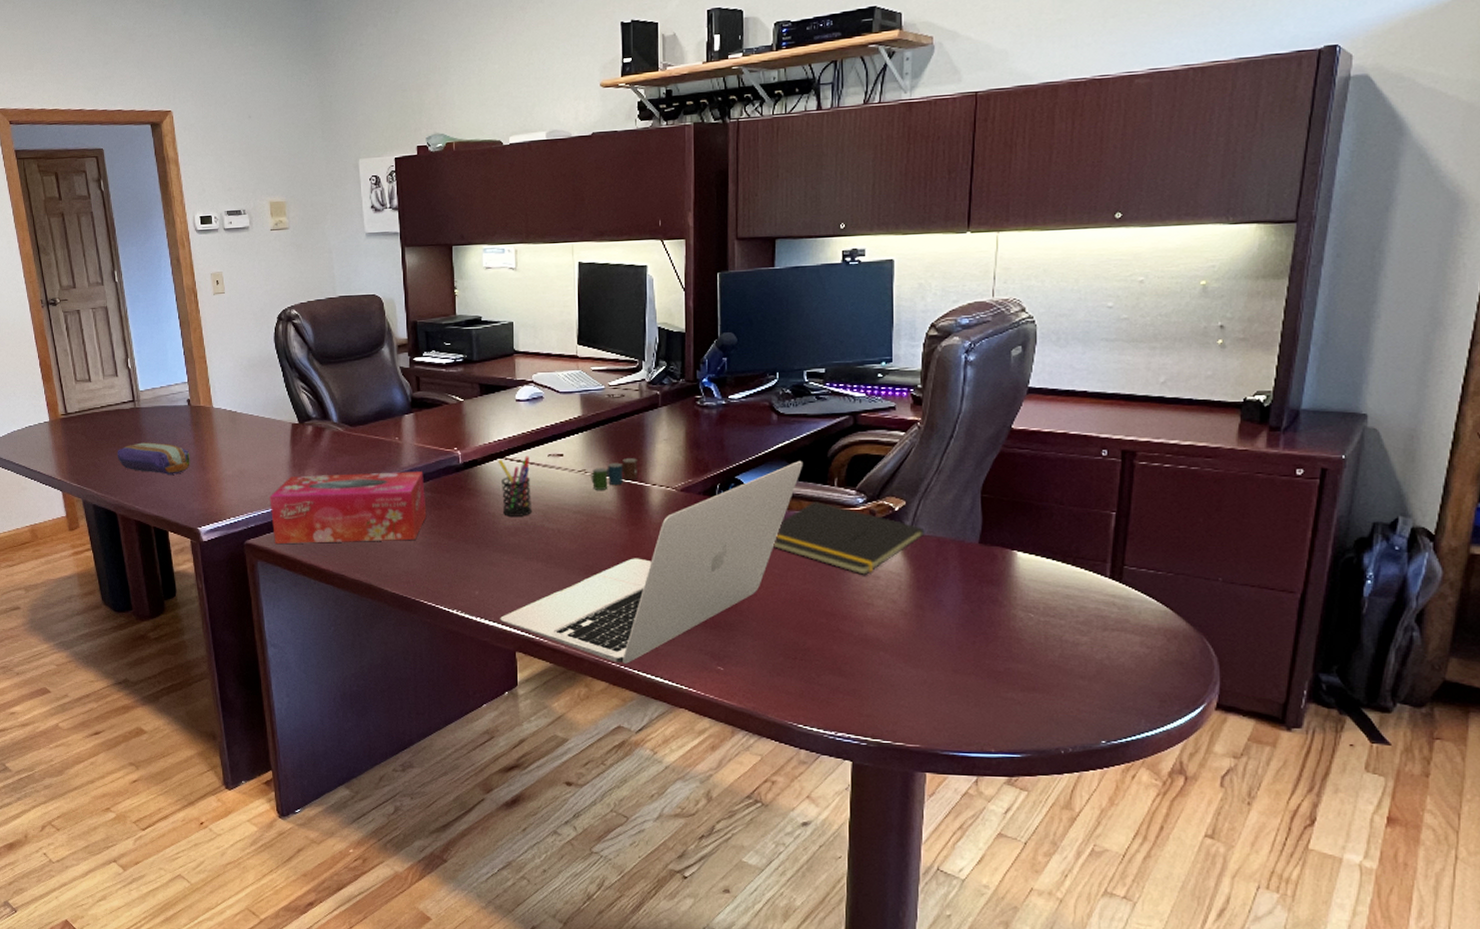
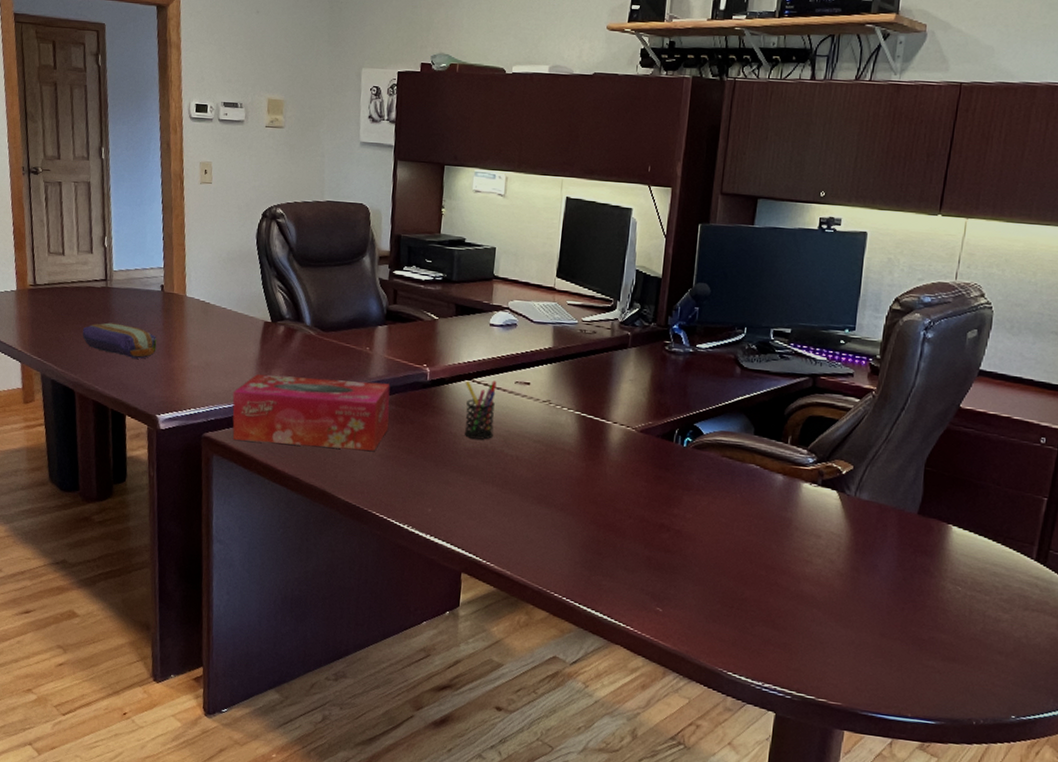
laptop: present [500,461,803,664] -> none [449,415,761,596]
cup: present [591,458,637,490] -> none [554,394,601,423]
notepad: present [772,502,925,575] -> none [722,456,869,533]

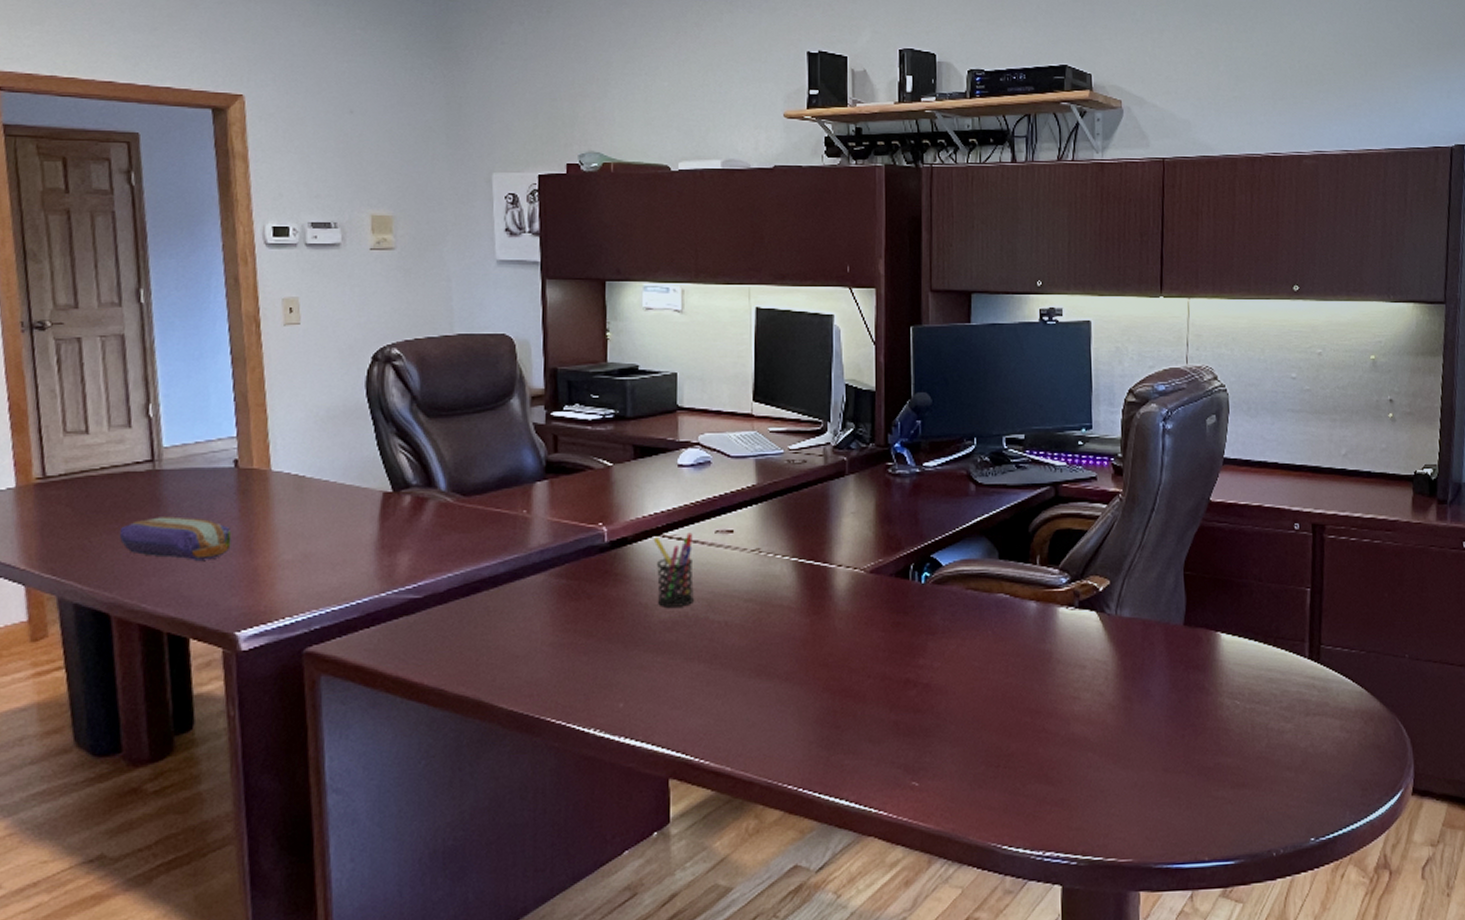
tissue box: present [232,374,390,451] -> none [344,553,560,652]

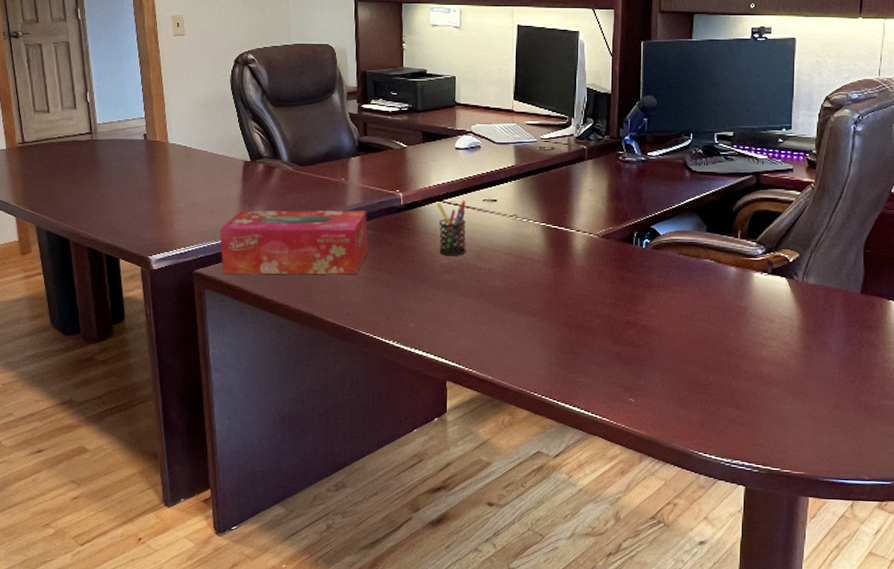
pencil case: present [119,516,232,560] -> none [72,173,144,205]
tissue box: none [344,553,560,652] -> present [219,210,369,275]

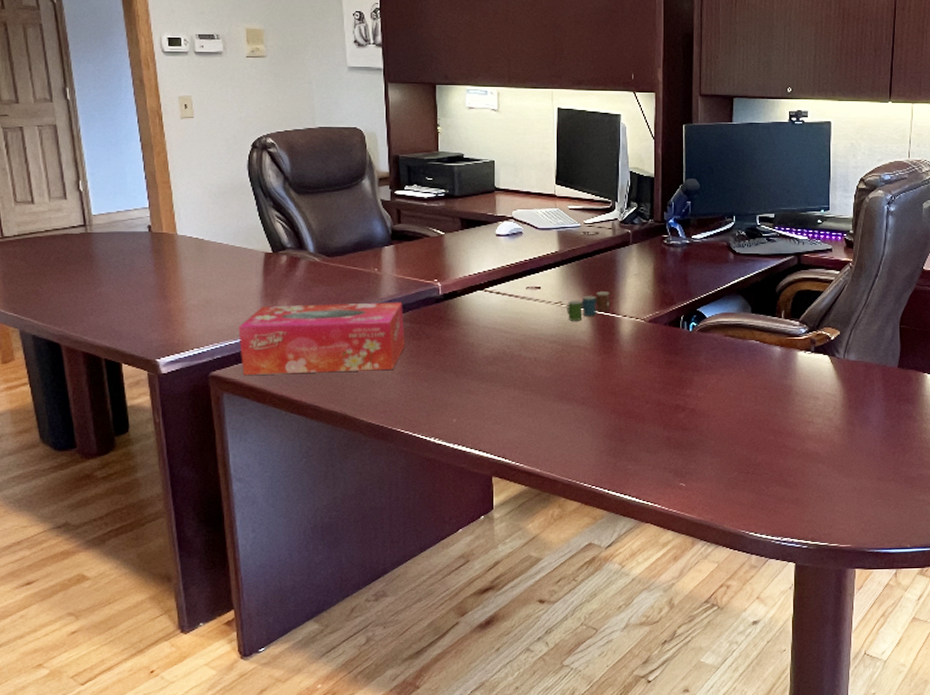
pen holder: present [436,200,467,256] -> none [477,288,511,346]
cup: none [521,206,564,234] -> present [567,291,610,321]

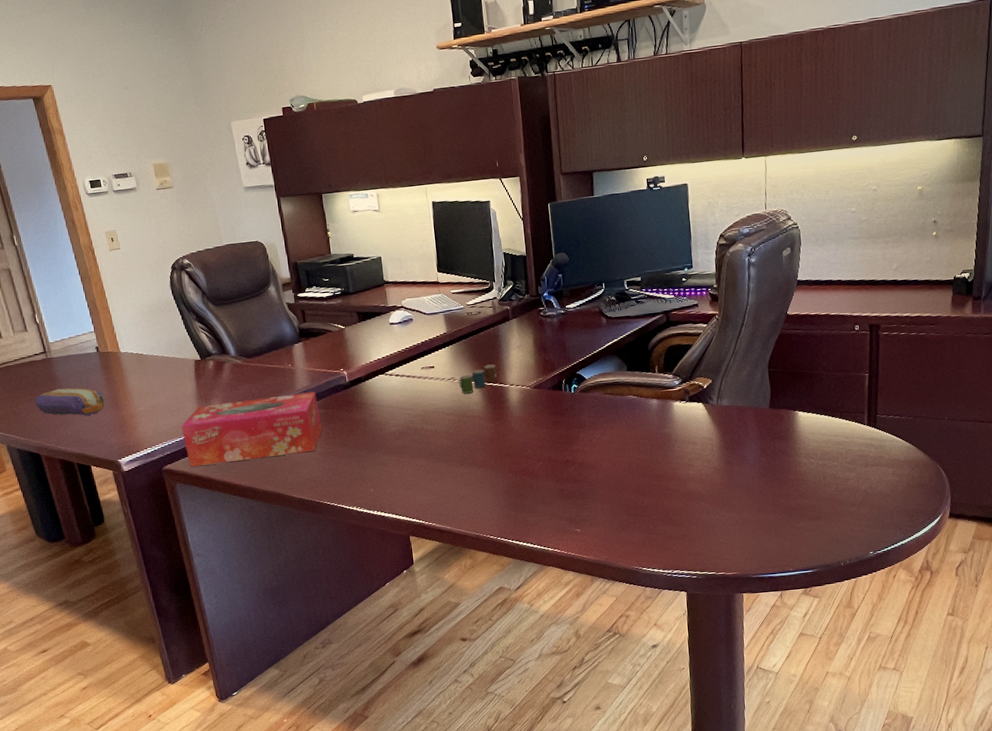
pencil case: none [63,269,149,304] -> present [34,388,105,416]

